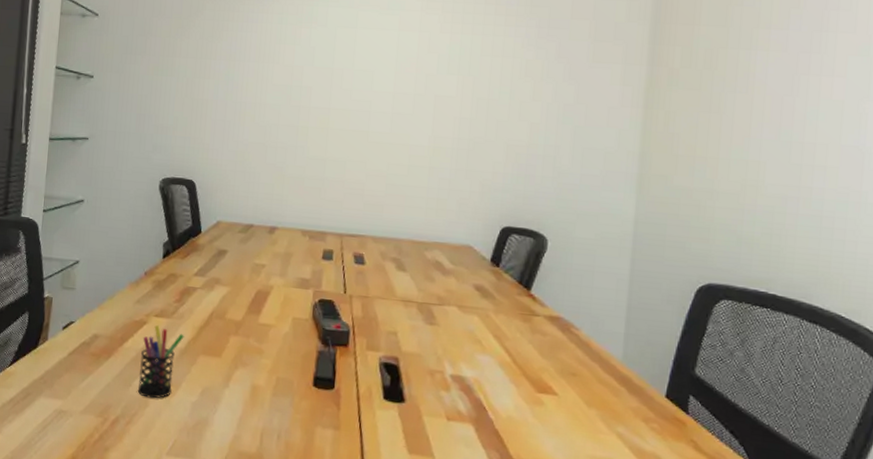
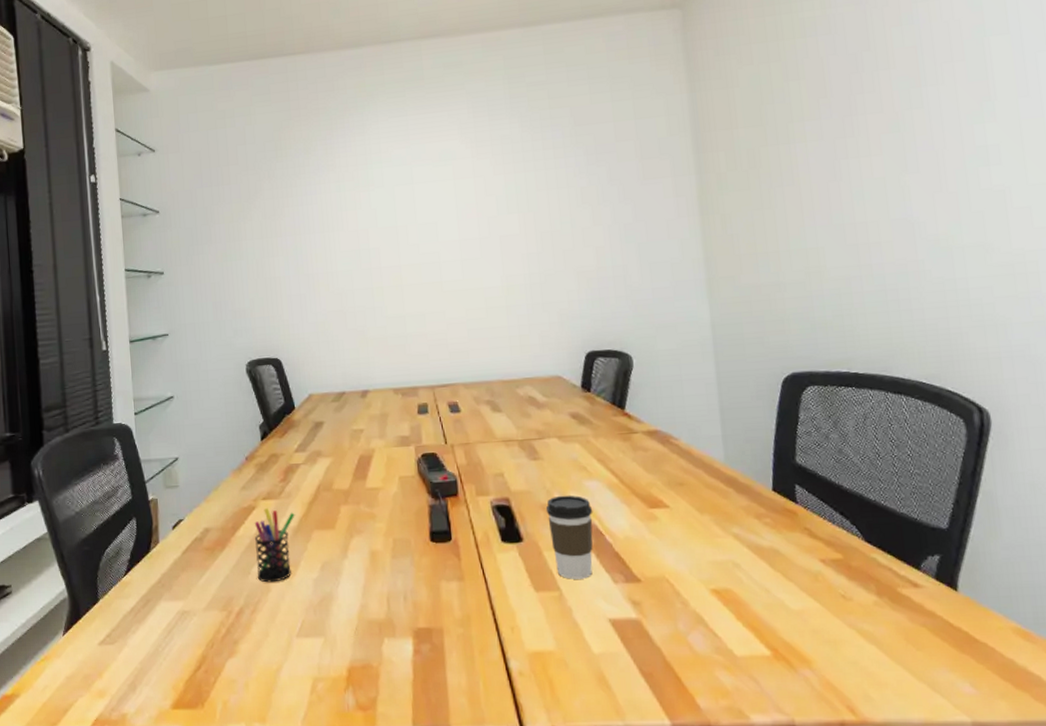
coffee cup: none [433,364,481,450] -> present [545,495,593,579]

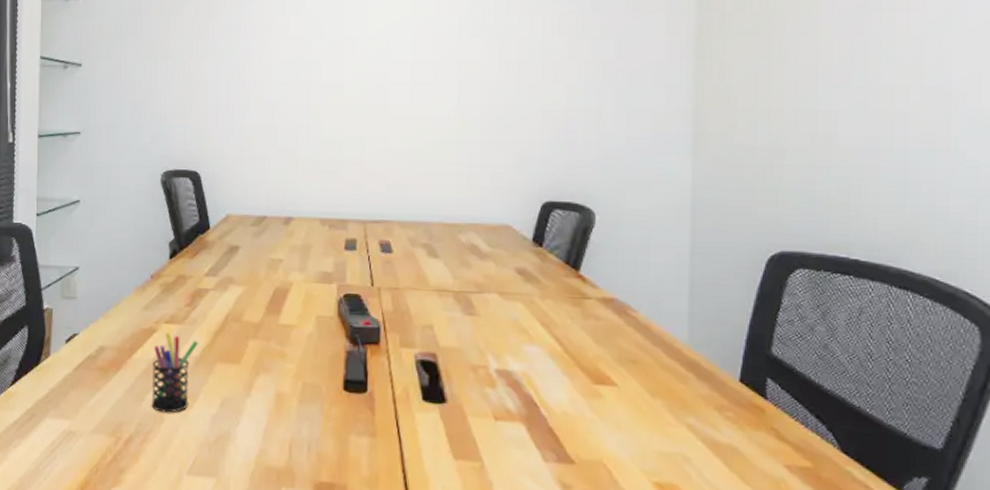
coffee cup: present [545,495,593,579] -> none [476,357,530,452]

